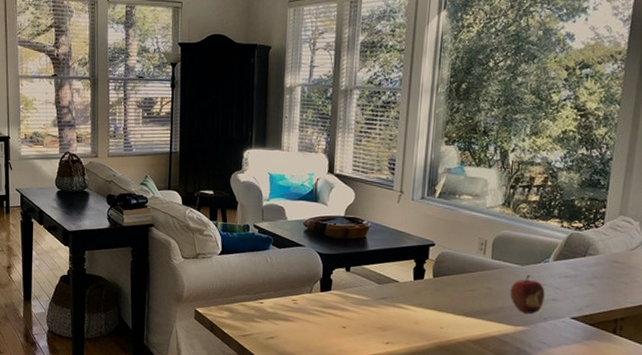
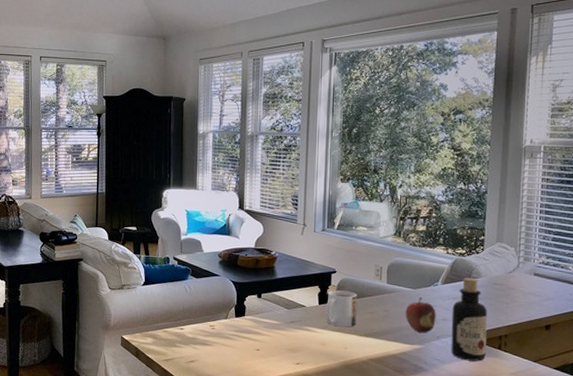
mug: none [420,265,457,306] -> present [325,290,357,328]
bottle: none [559,253,603,346] -> present [451,277,487,362]

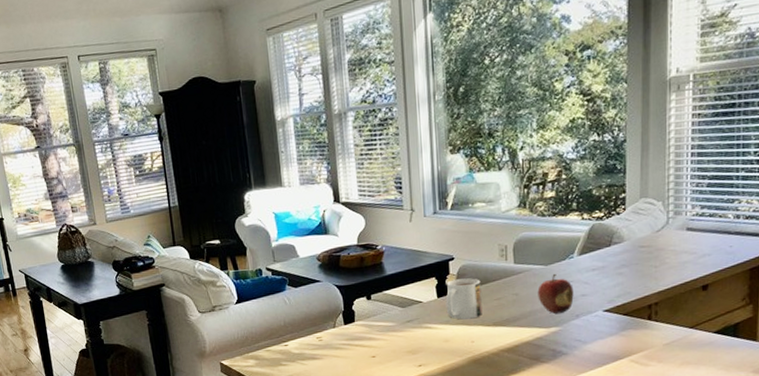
bottle: present [451,277,487,362] -> none [592,243,634,337]

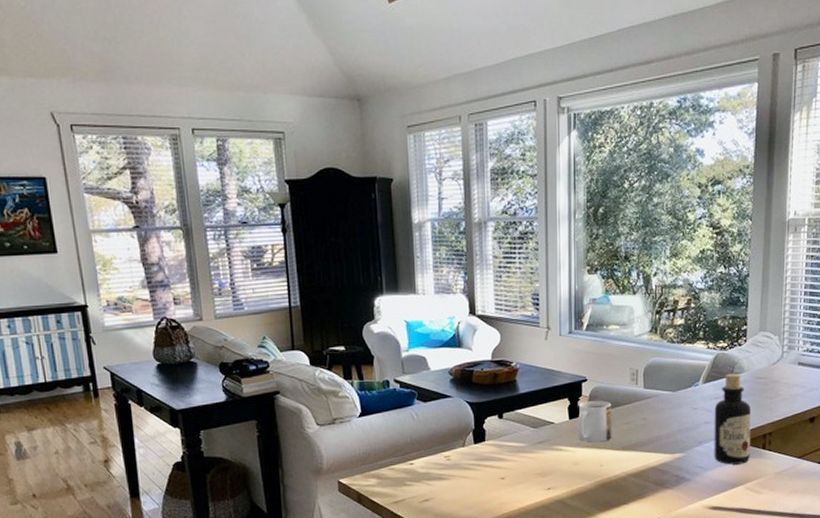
fruit: present [537,273,574,314] -> none [664,400,698,440]
bottle: none [592,243,634,337] -> present [714,373,751,465]

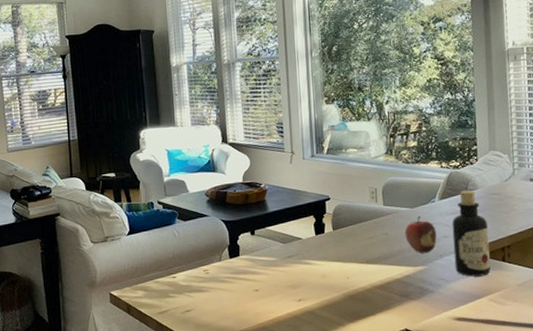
mug: present [577,401,612,443] -> none [323,217,356,257]
fruit: none [664,400,698,440] -> present [405,215,437,253]

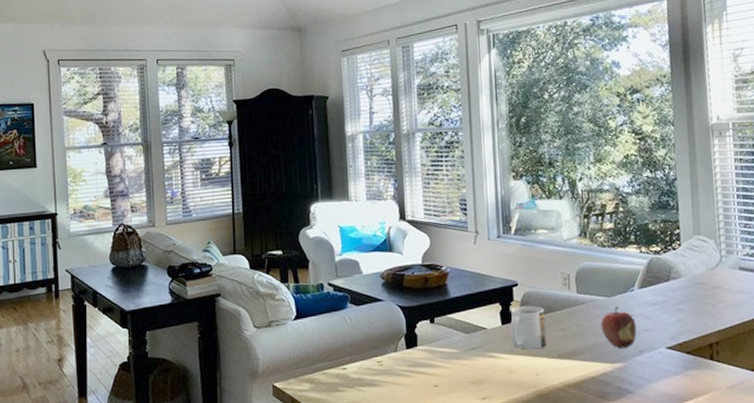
mug: none [323,217,356,257] -> present [510,306,547,350]
bottle: present [452,190,491,277] -> none [653,278,698,377]

